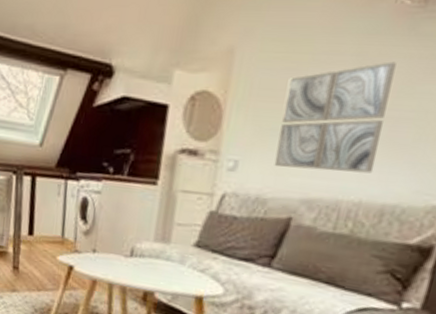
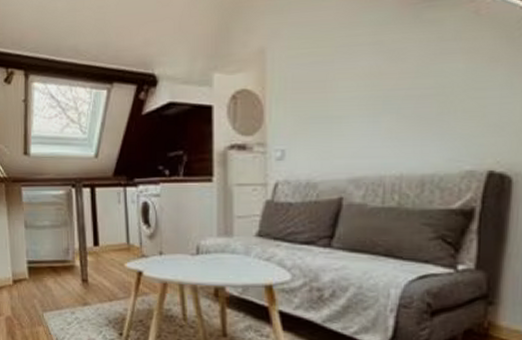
wall art: present [274,61,397,174] -> none [318,46,409,151]

